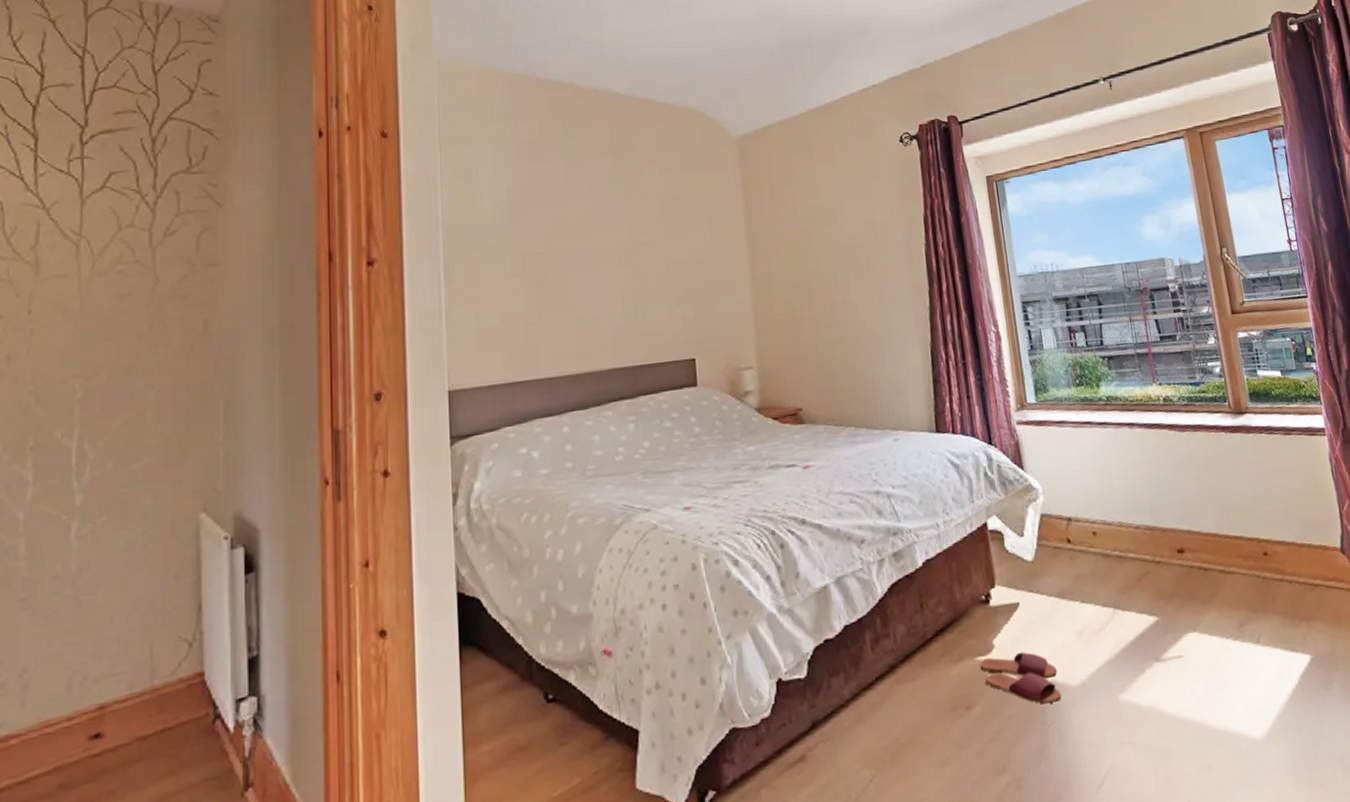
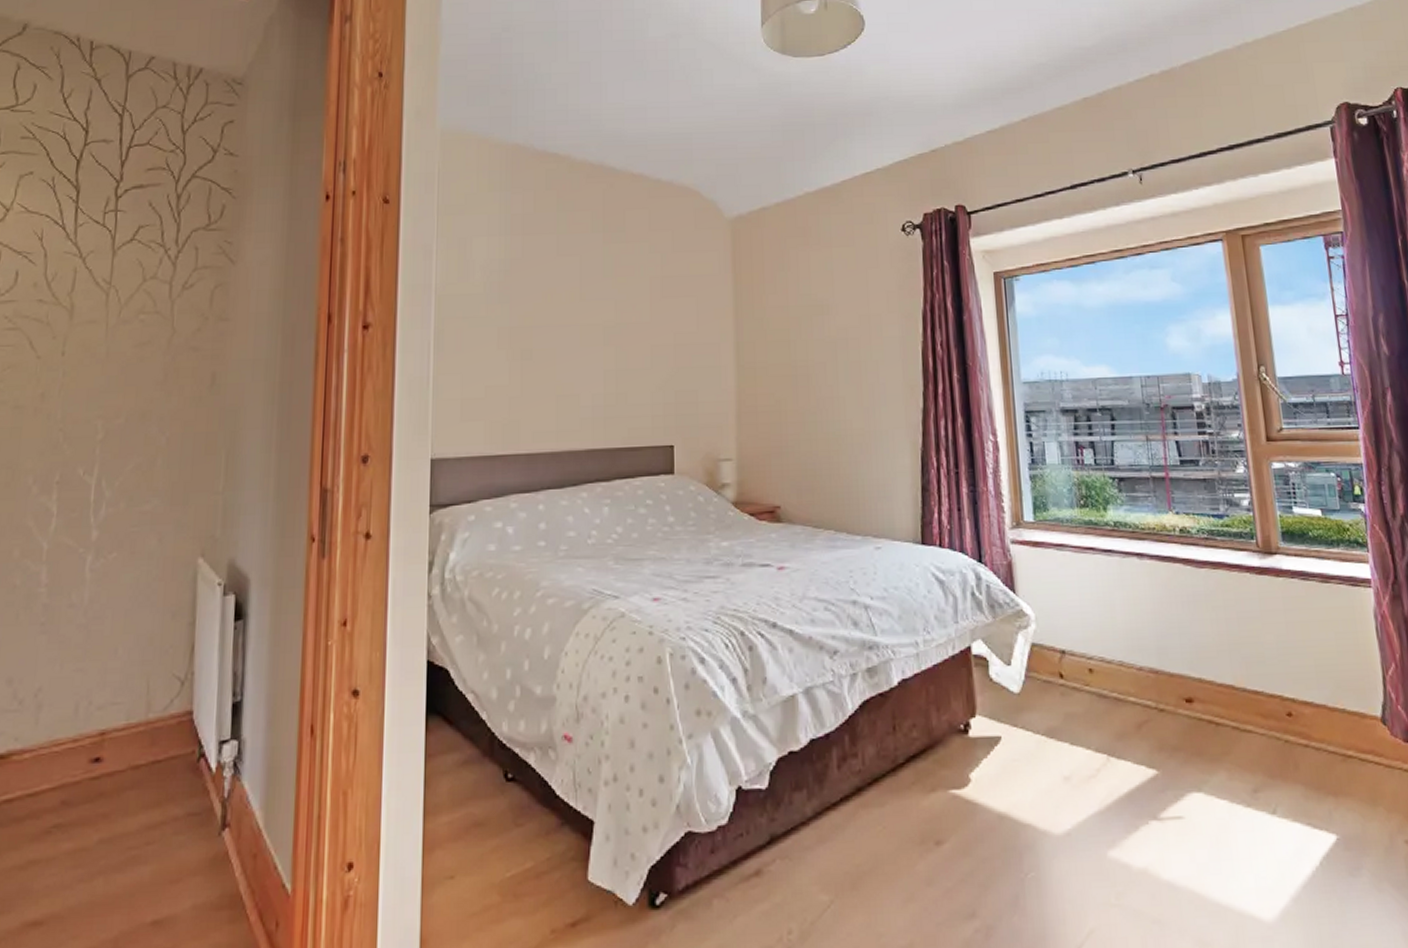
slippers: present [980,651,1062,704] -> none [954,790,1042,850]

